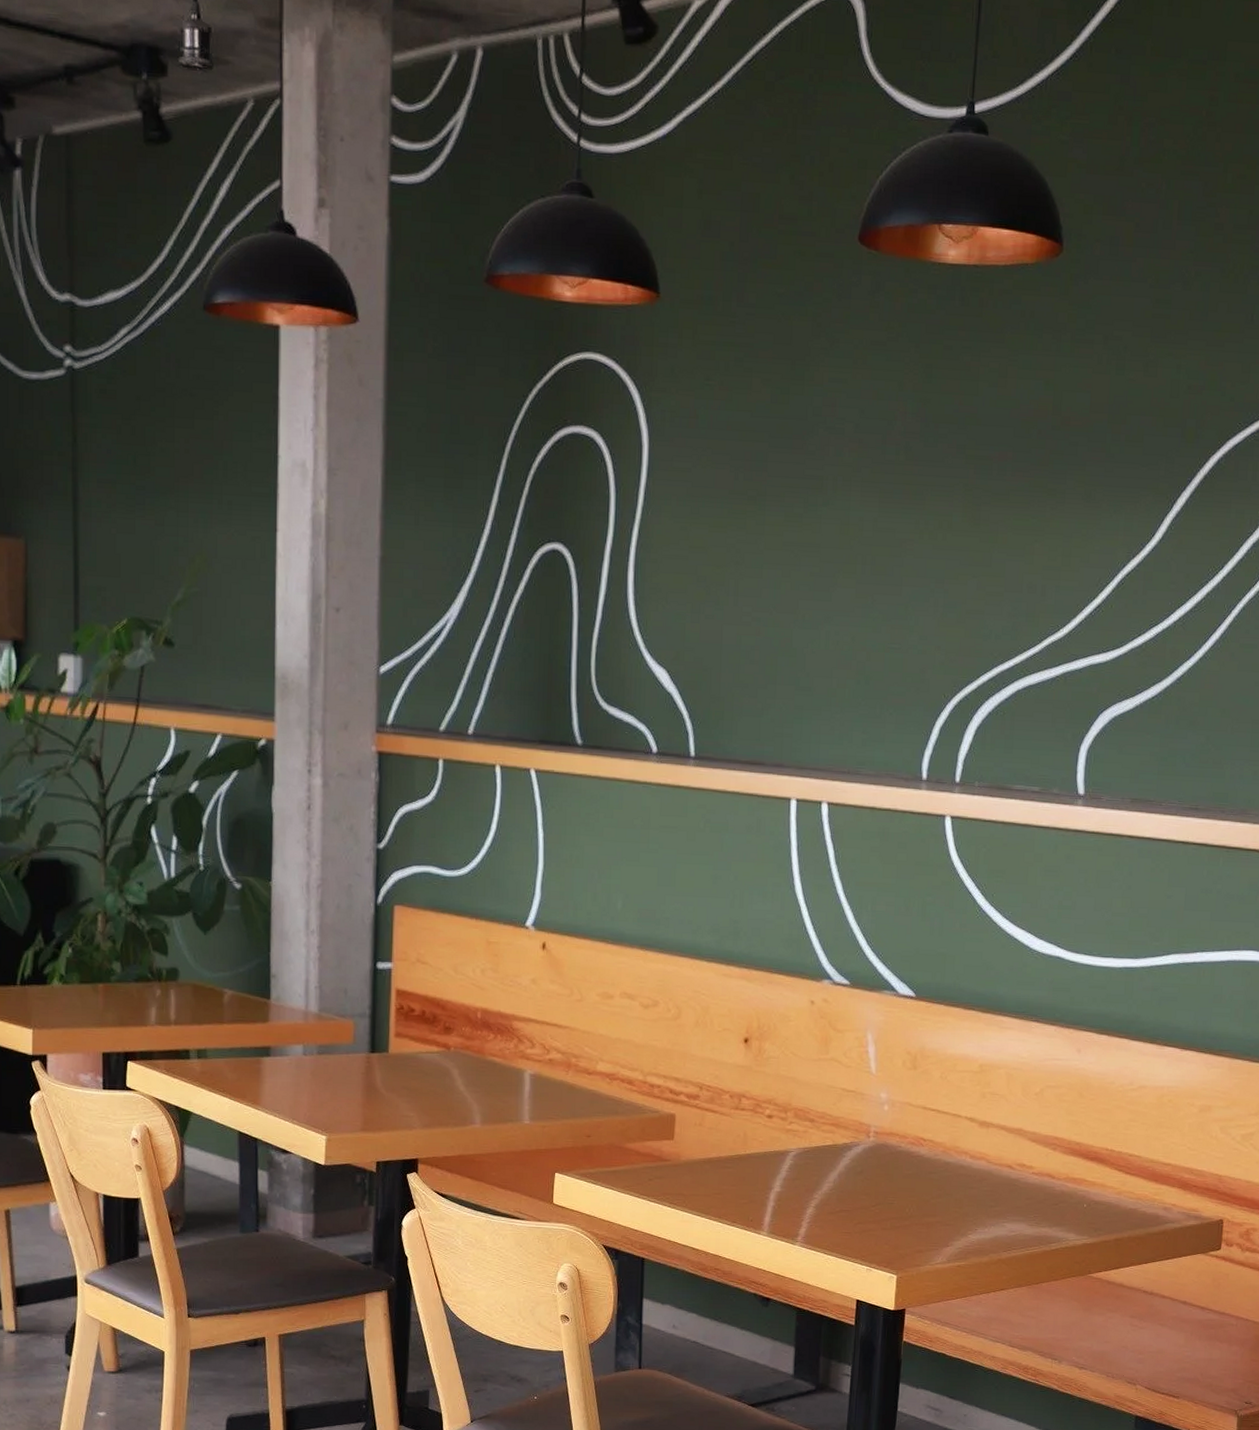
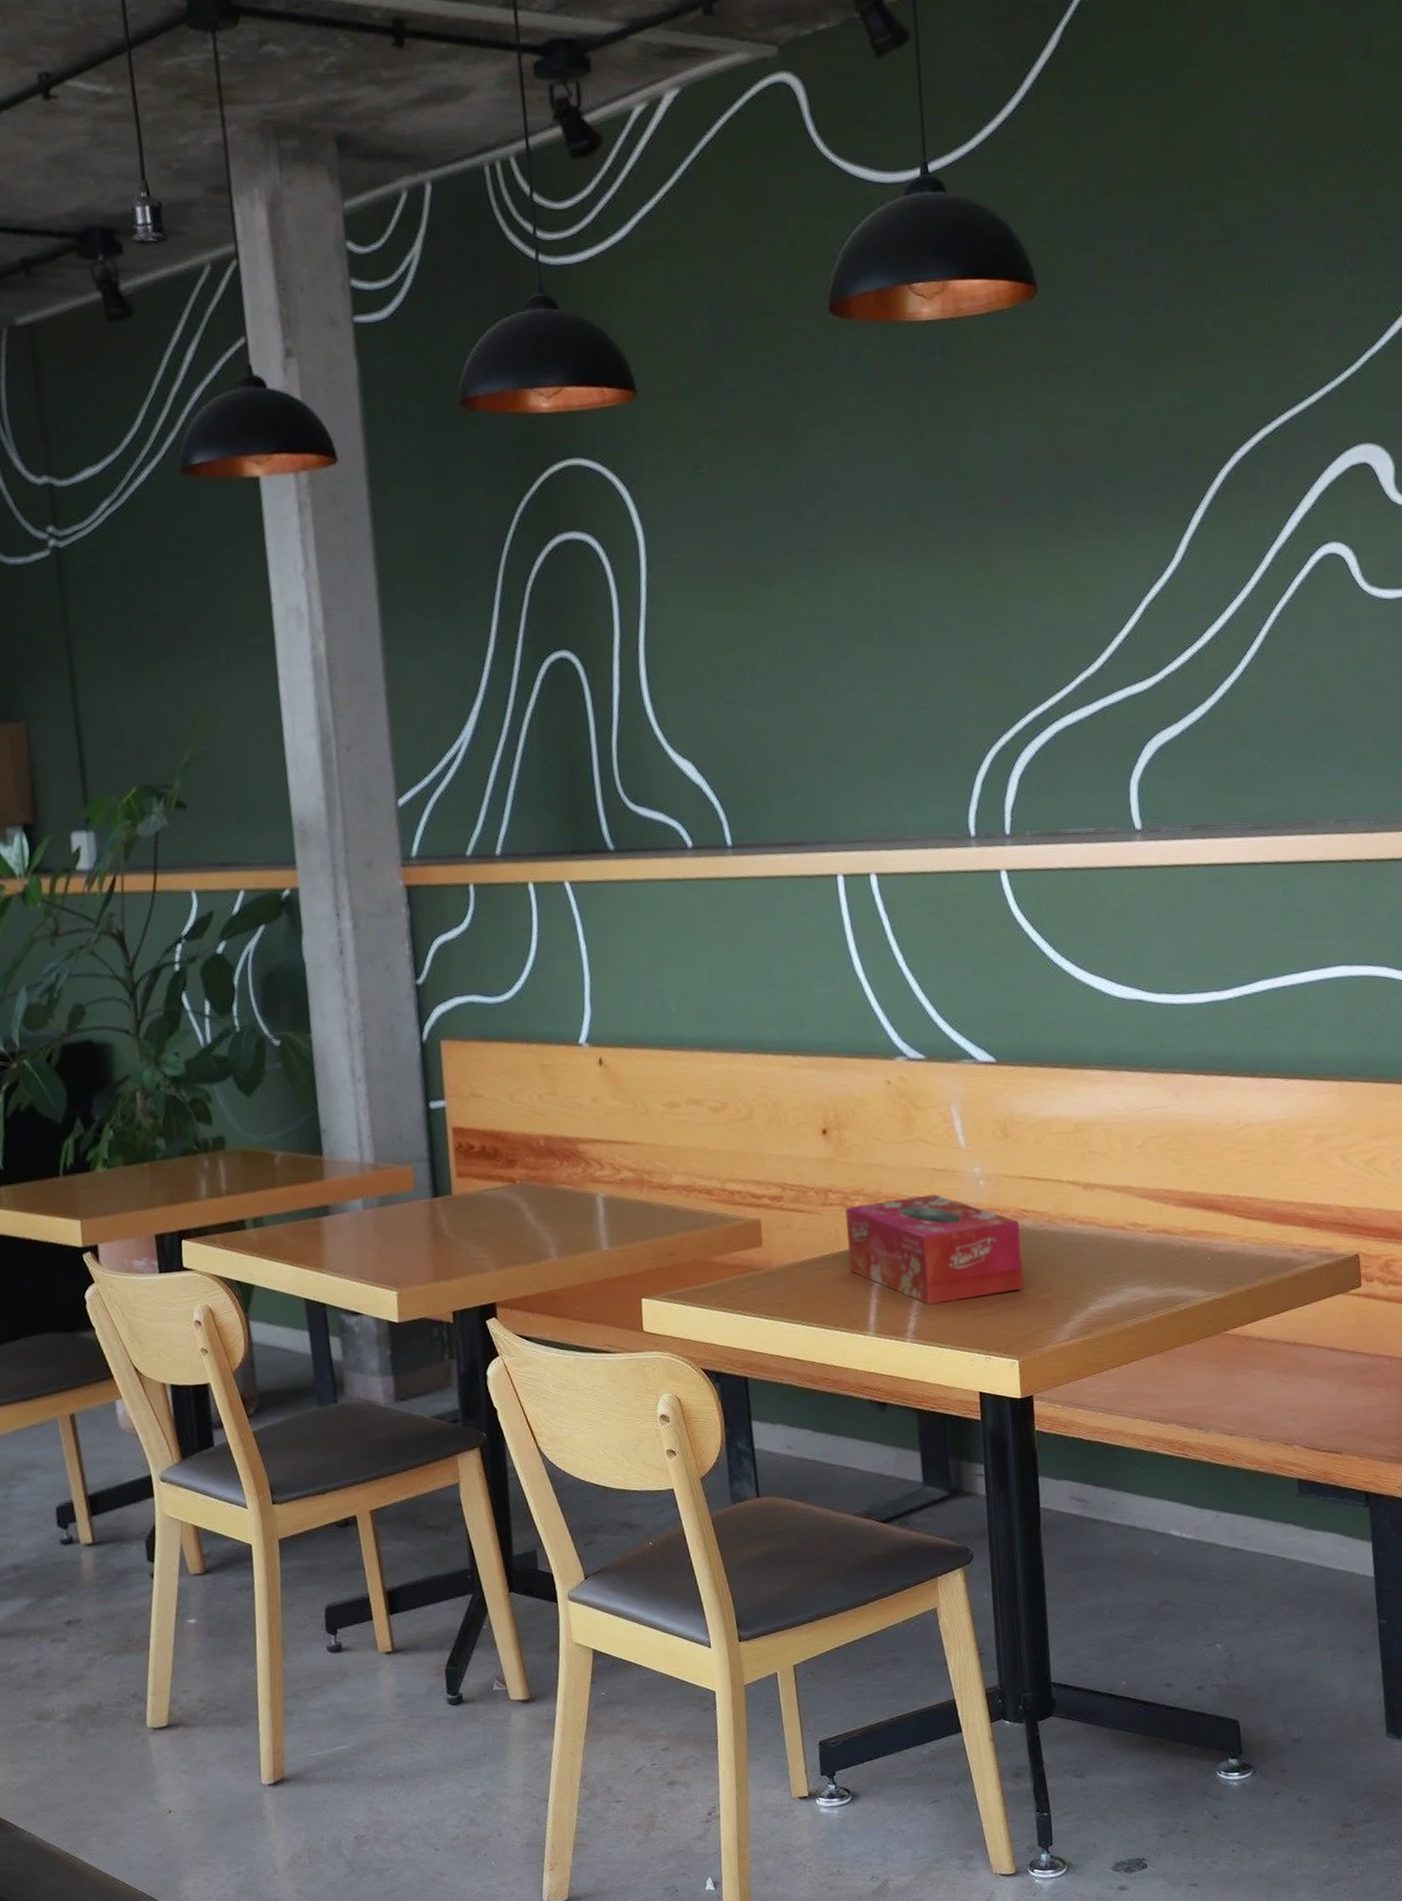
tissue box: none [752,1112,915,1215] -> present [844,1194,1024,1305]

